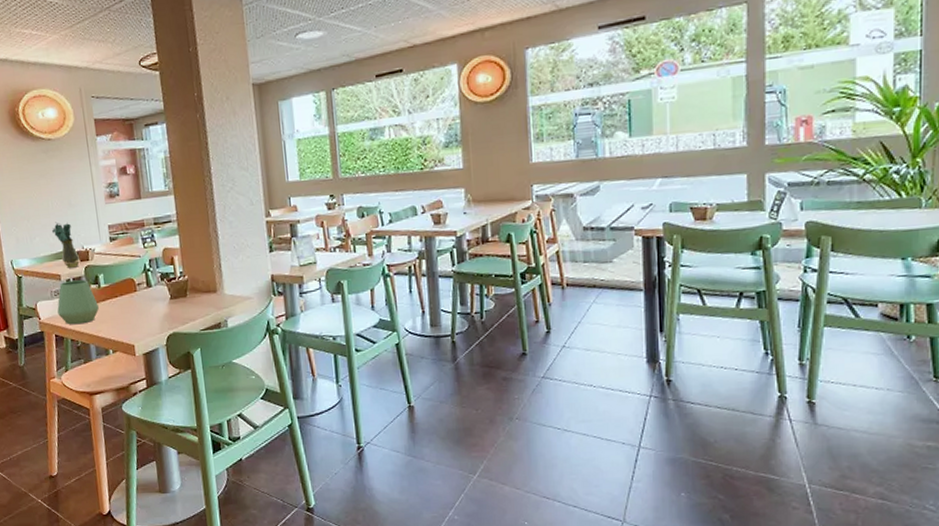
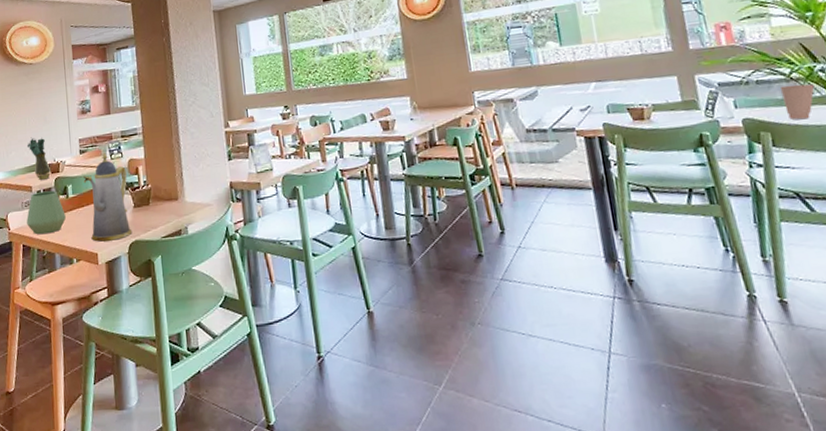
coffee pot: none [115,240,169,333] -> present [83,152,132,242]
cup: none [851,186,885,225] -> present [781,84,815,120]

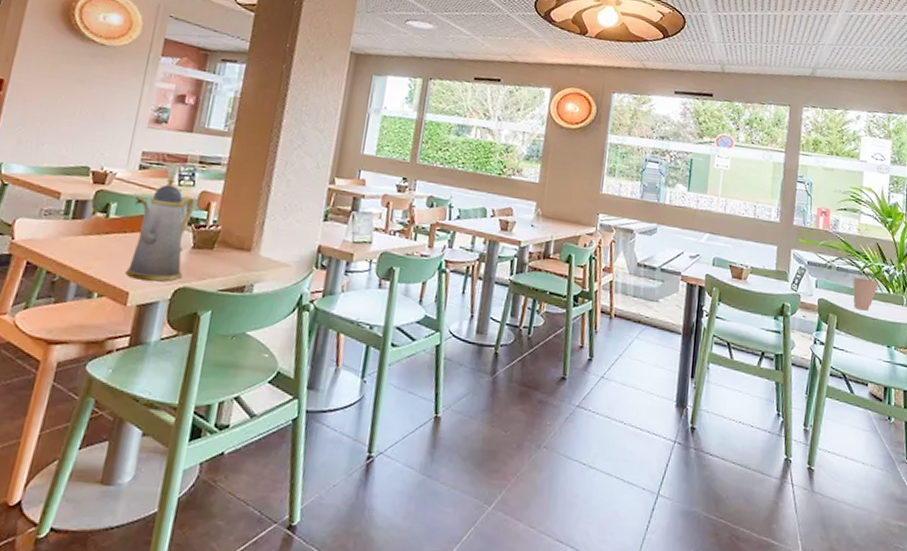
vase: present [26,137,52,180] -> none [68,133,96,189]
cup: present [27,190,66,235] -> none [40,201,99,256]

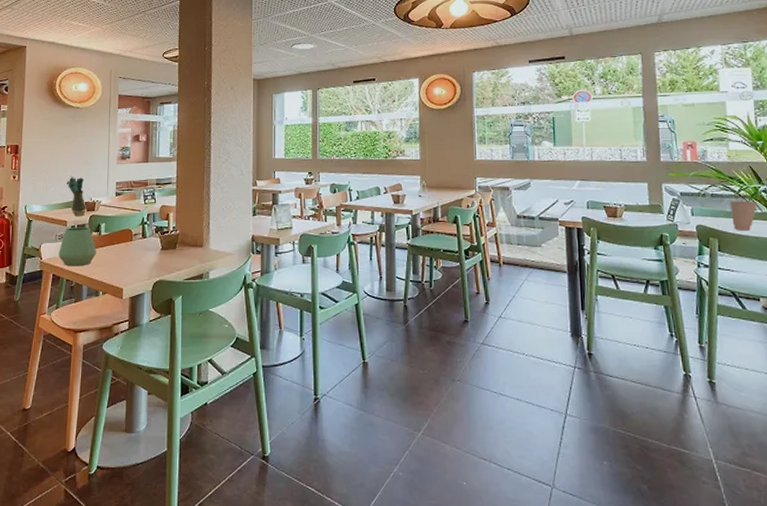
cup: none [40,201,99,256] -> present [59,226,96,267]
vase: none [68,133,96,189] -> present [66,175,87,216]
coffee pot: present [125,174,195,282] -> none [116,196,158,278]

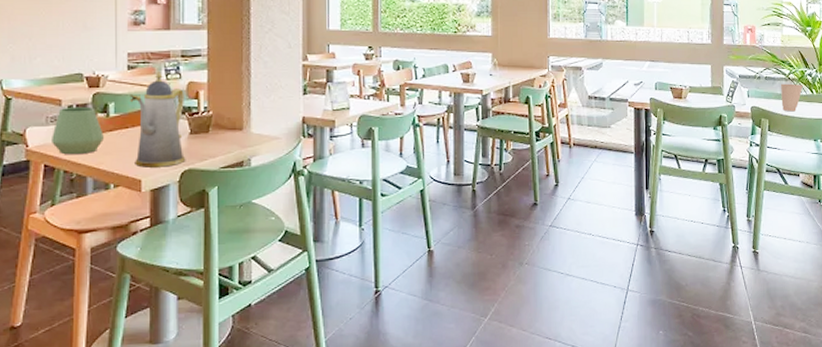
vase: present [66,175,87,216] -> none [57,43,89,93]
coffee pot: none [116,196,158,278] -> present [130,71,185,168]

